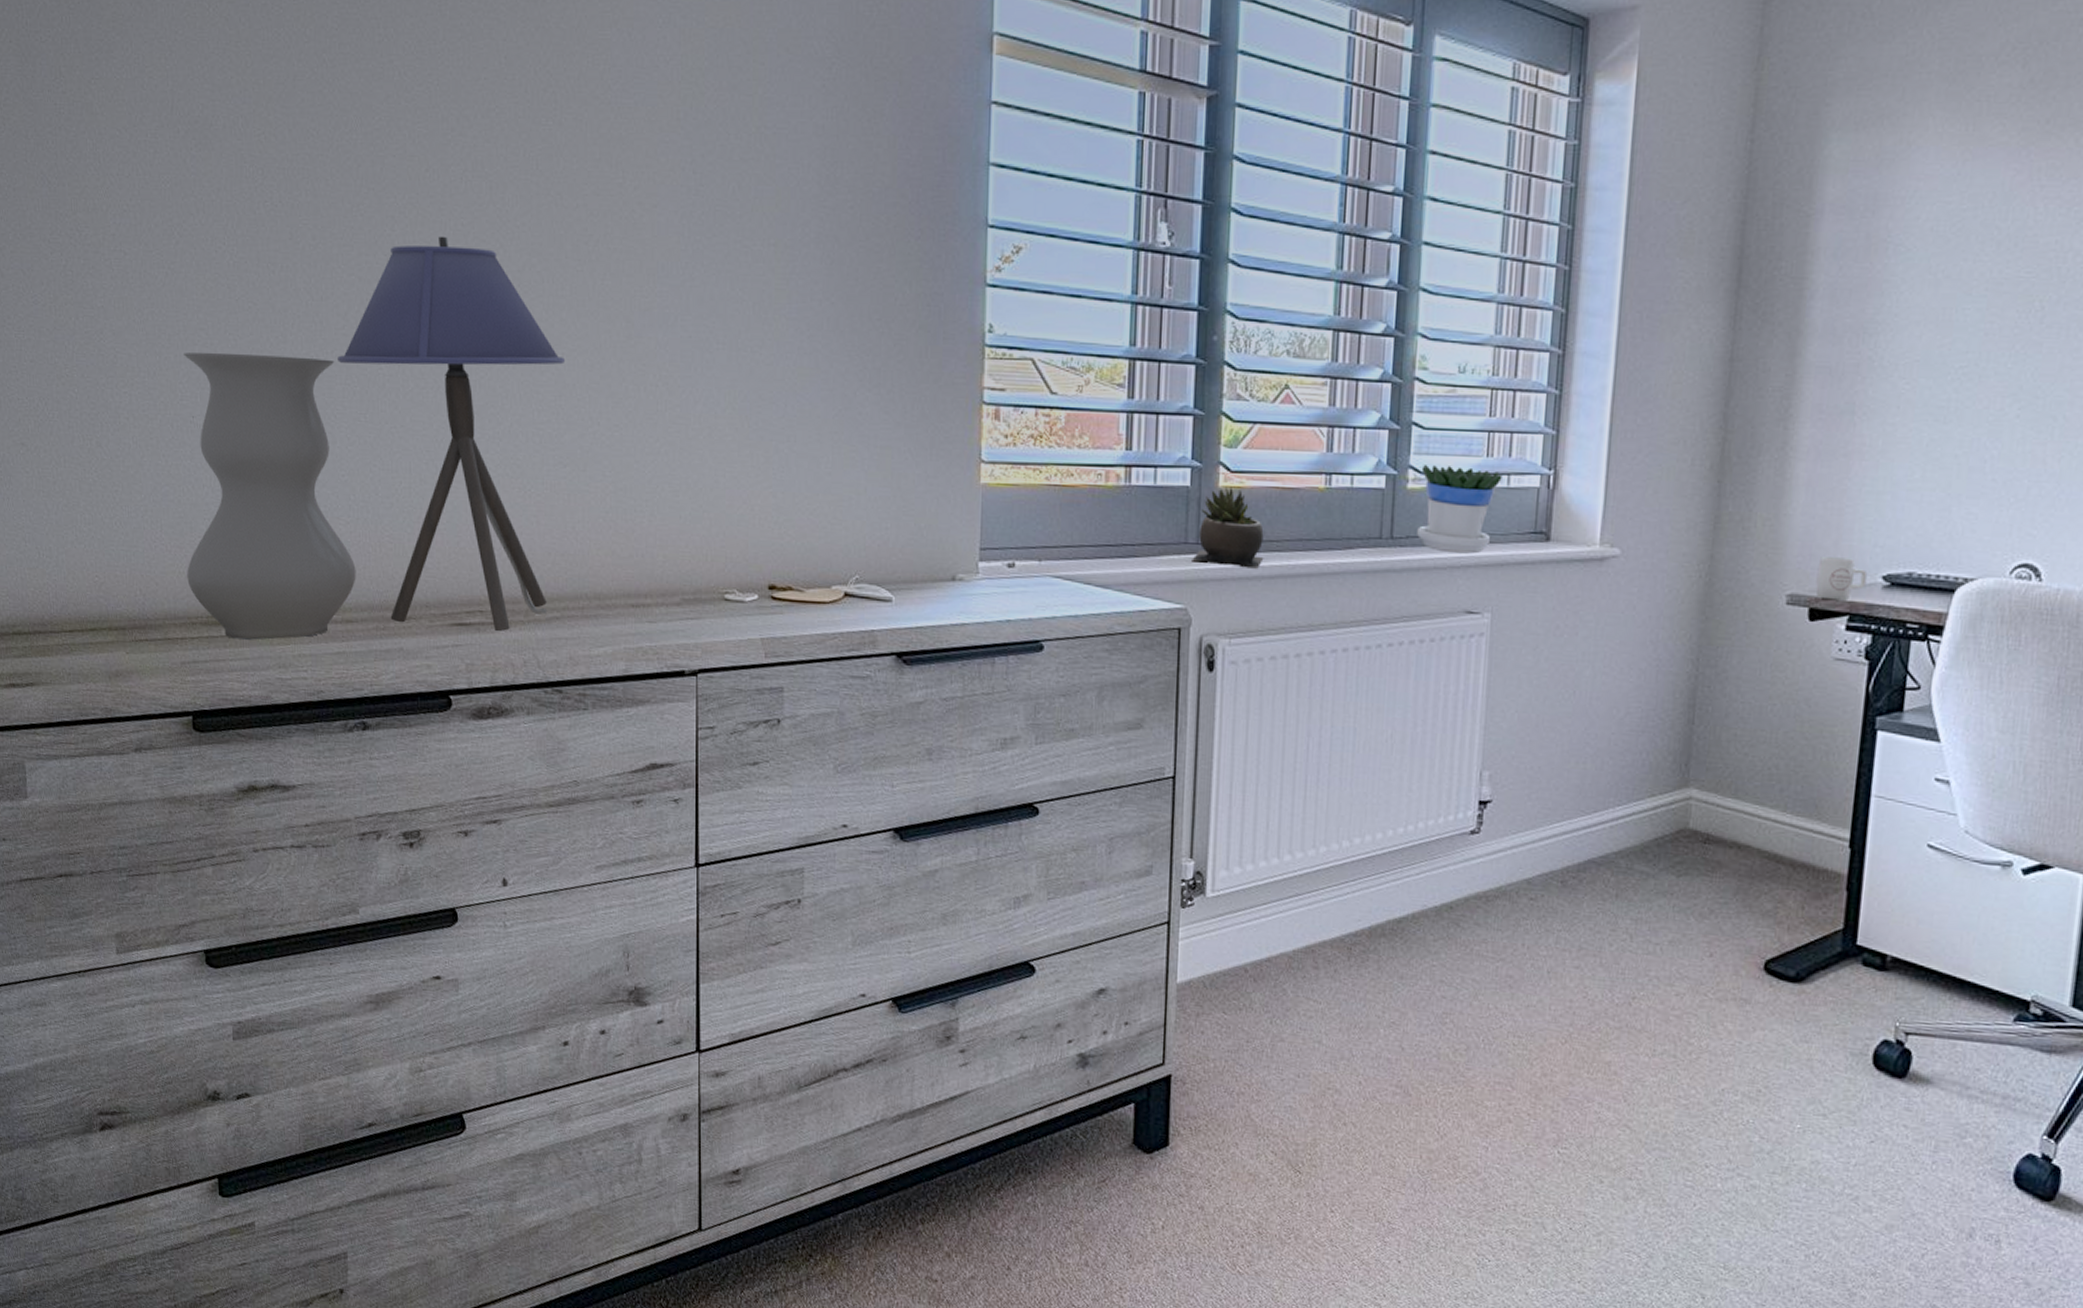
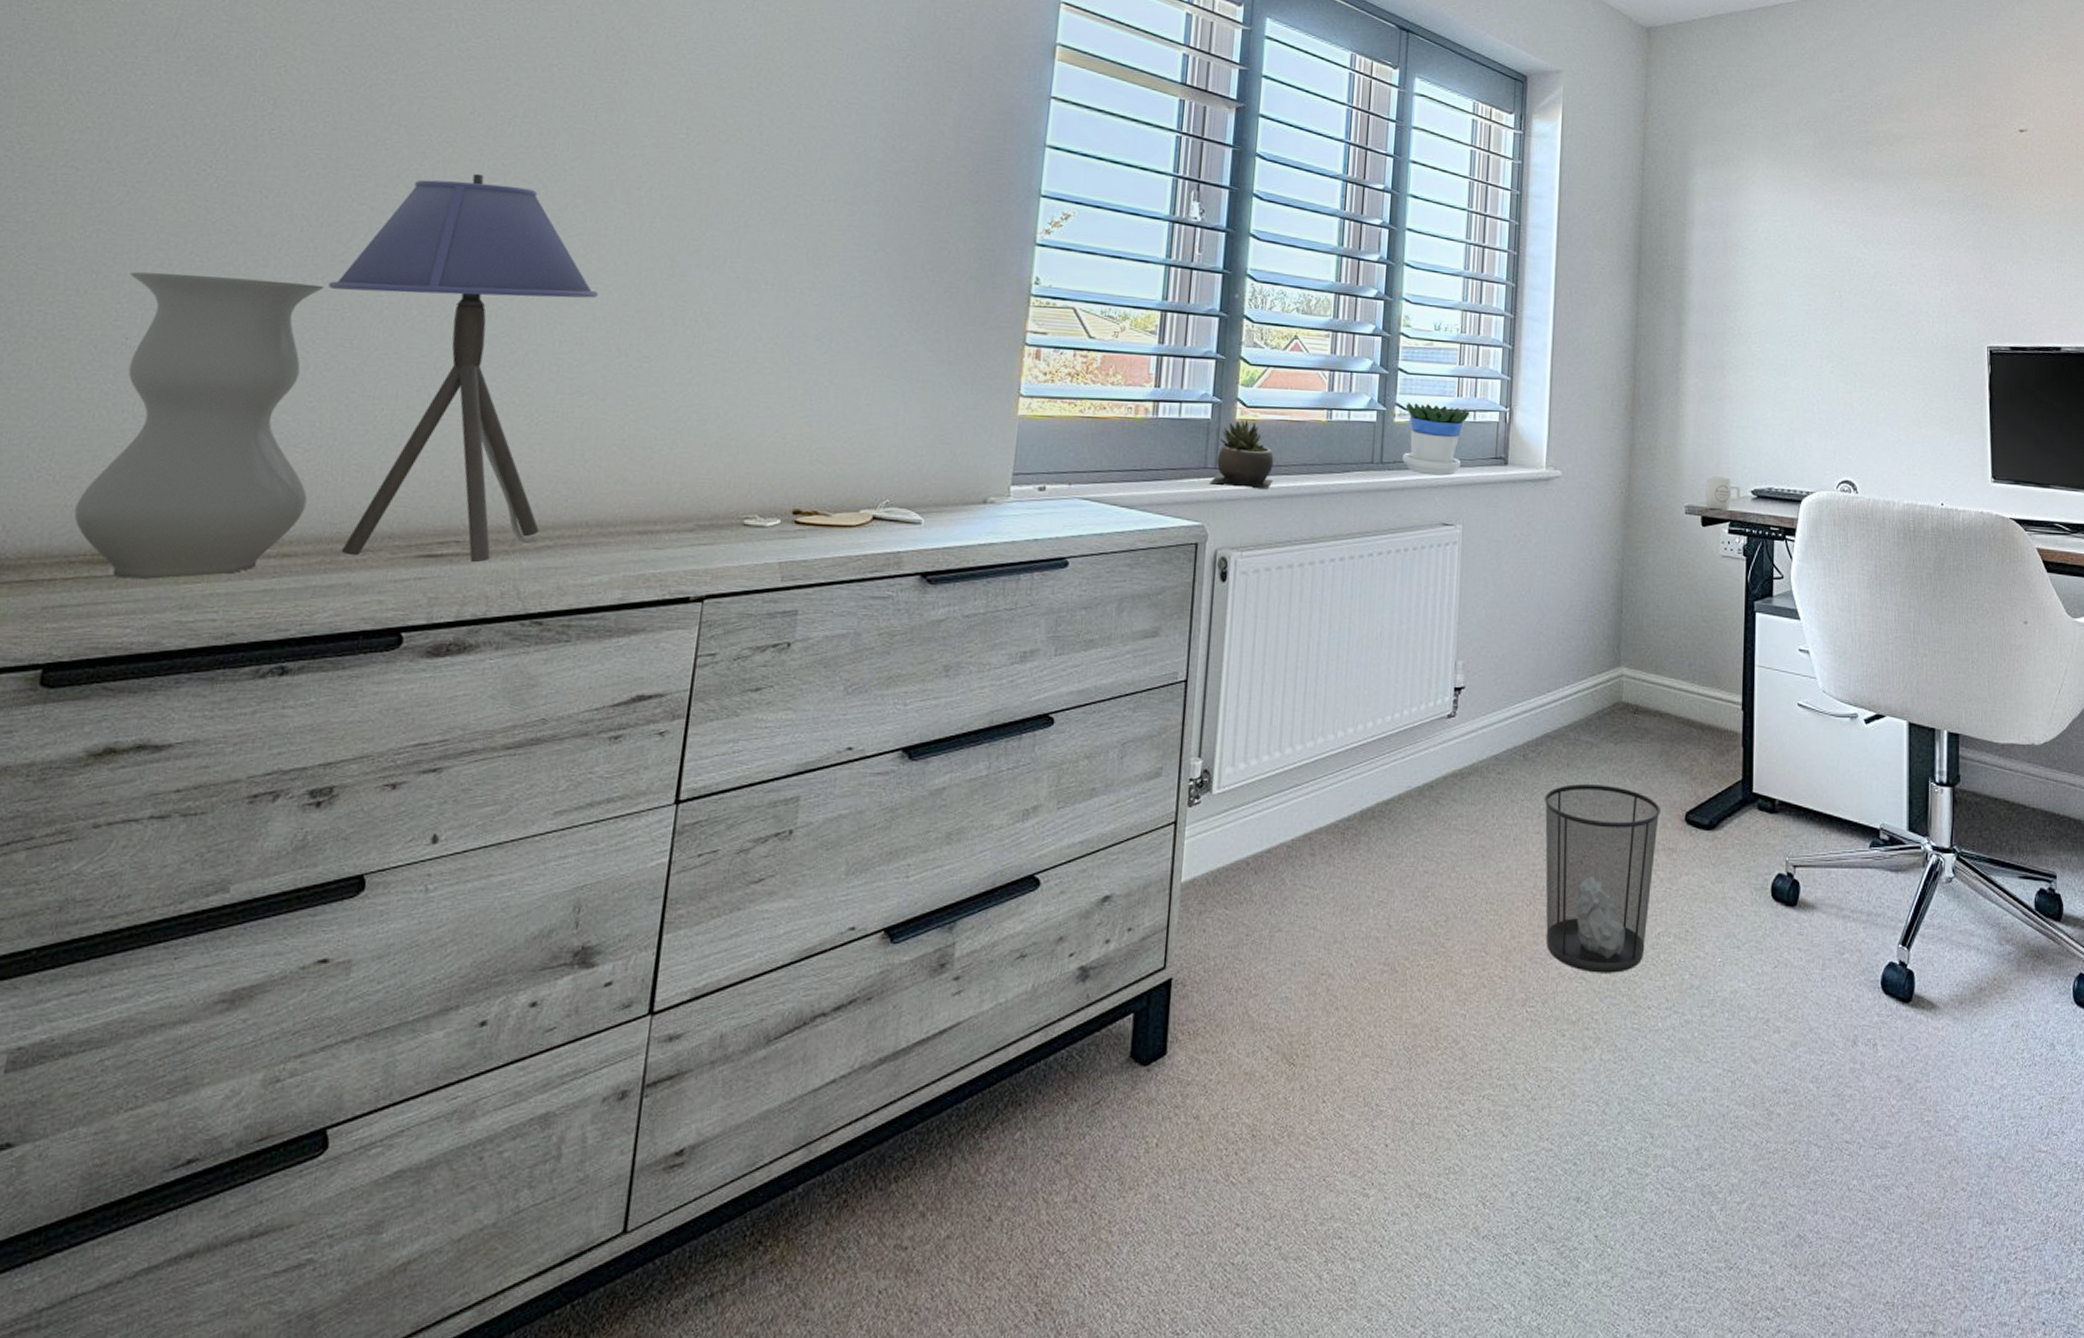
waste bin: none [1583,917,1733,1126] -> present [1544,784,1660,973]

